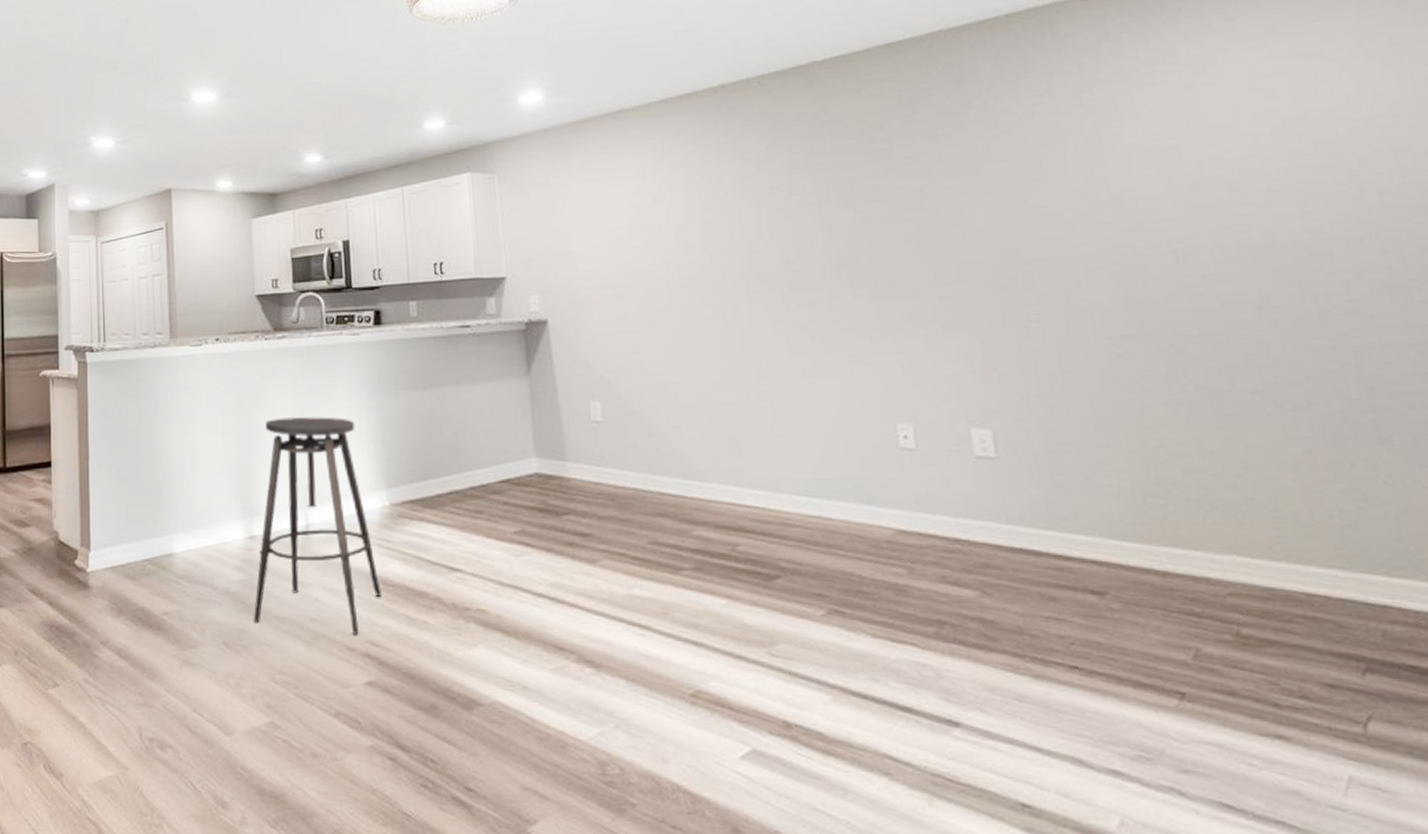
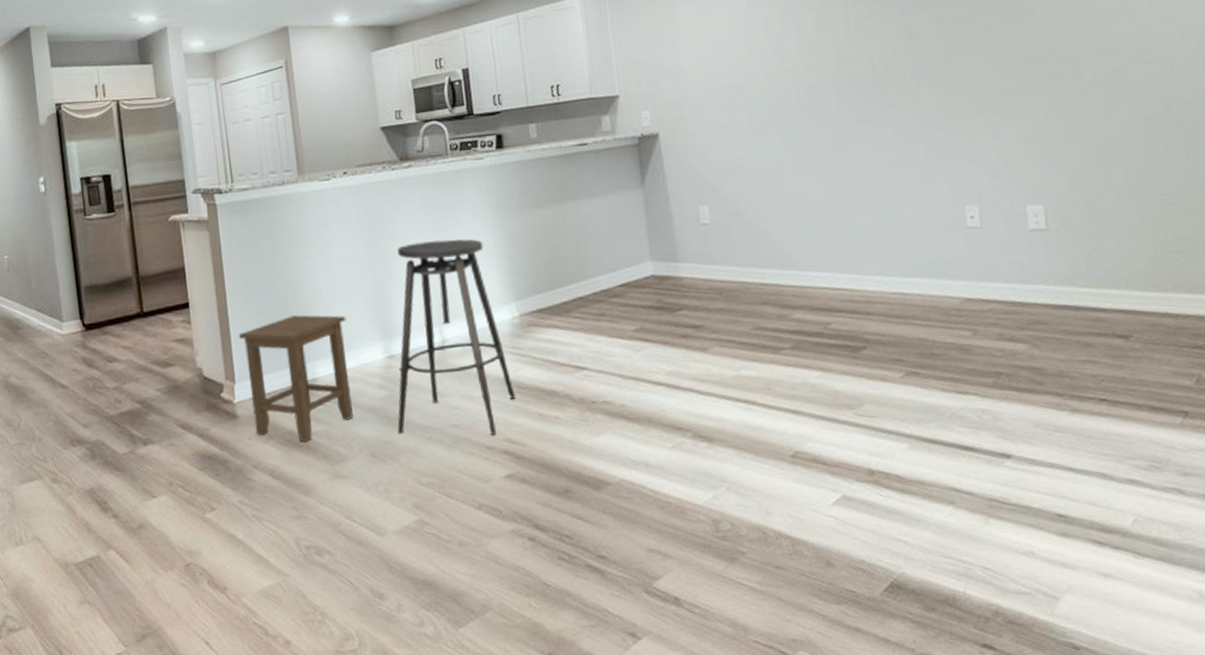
stool: none [97,484,209,622] -> present [238,315,353,443]

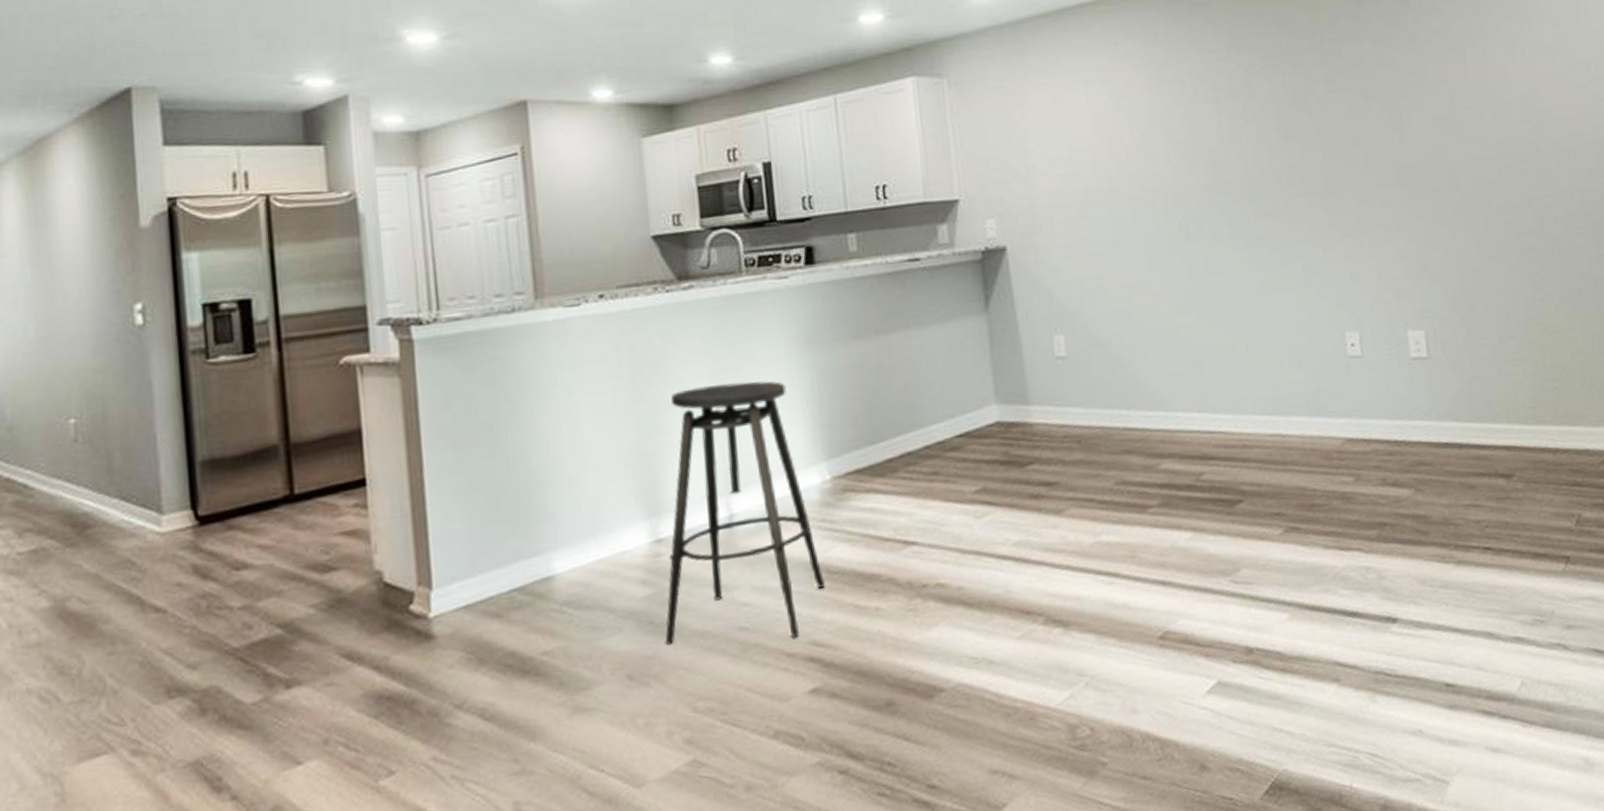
stool: present [238,315,353,443] -> none [439,488,604,667]

